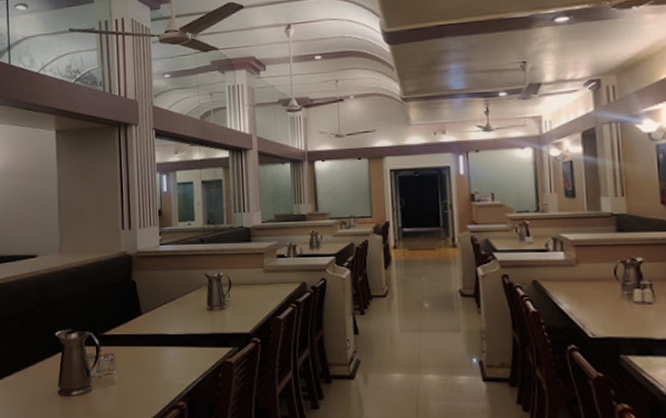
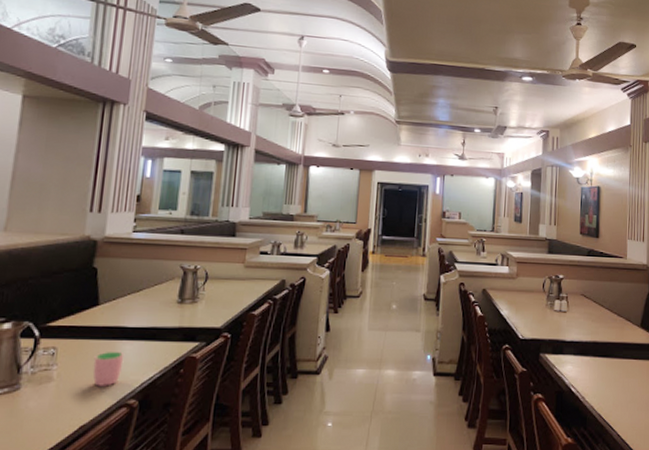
cup: none [145,356,169,389] -> present [92,351,125,386]

